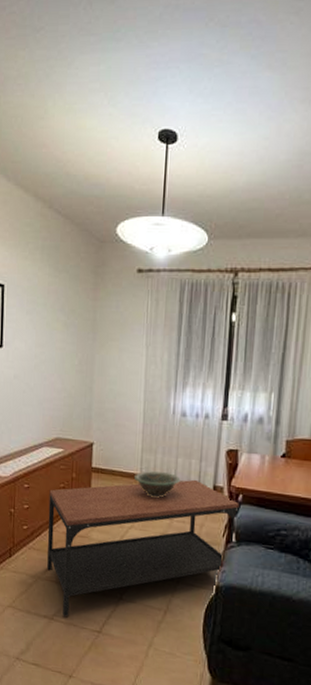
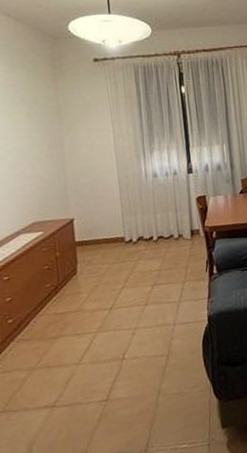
coffee table: present [47,479,239,617] -> none [33,228,215,400]
decorative bowl: present [135,471,181,498] -> none [119,228,162,255]

